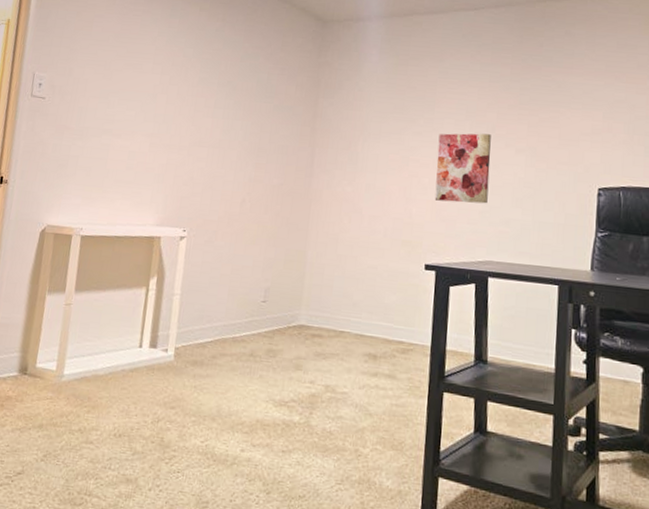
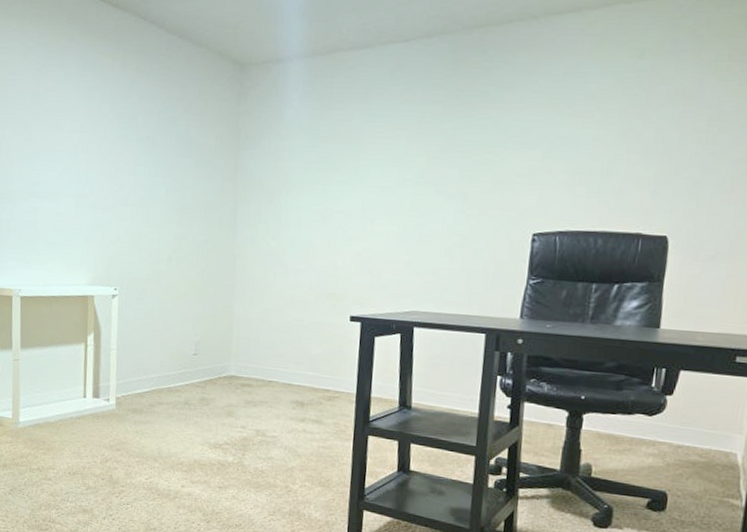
wall art: present [434,133,491,204] -> none [360,180,420,254]

